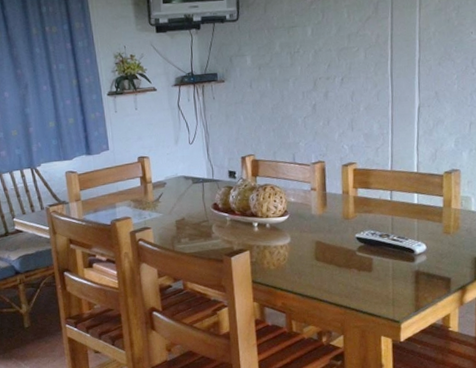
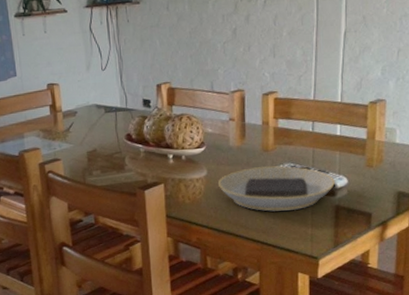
plate: none [302,232,414,277] -> present [218,165,335,212]

